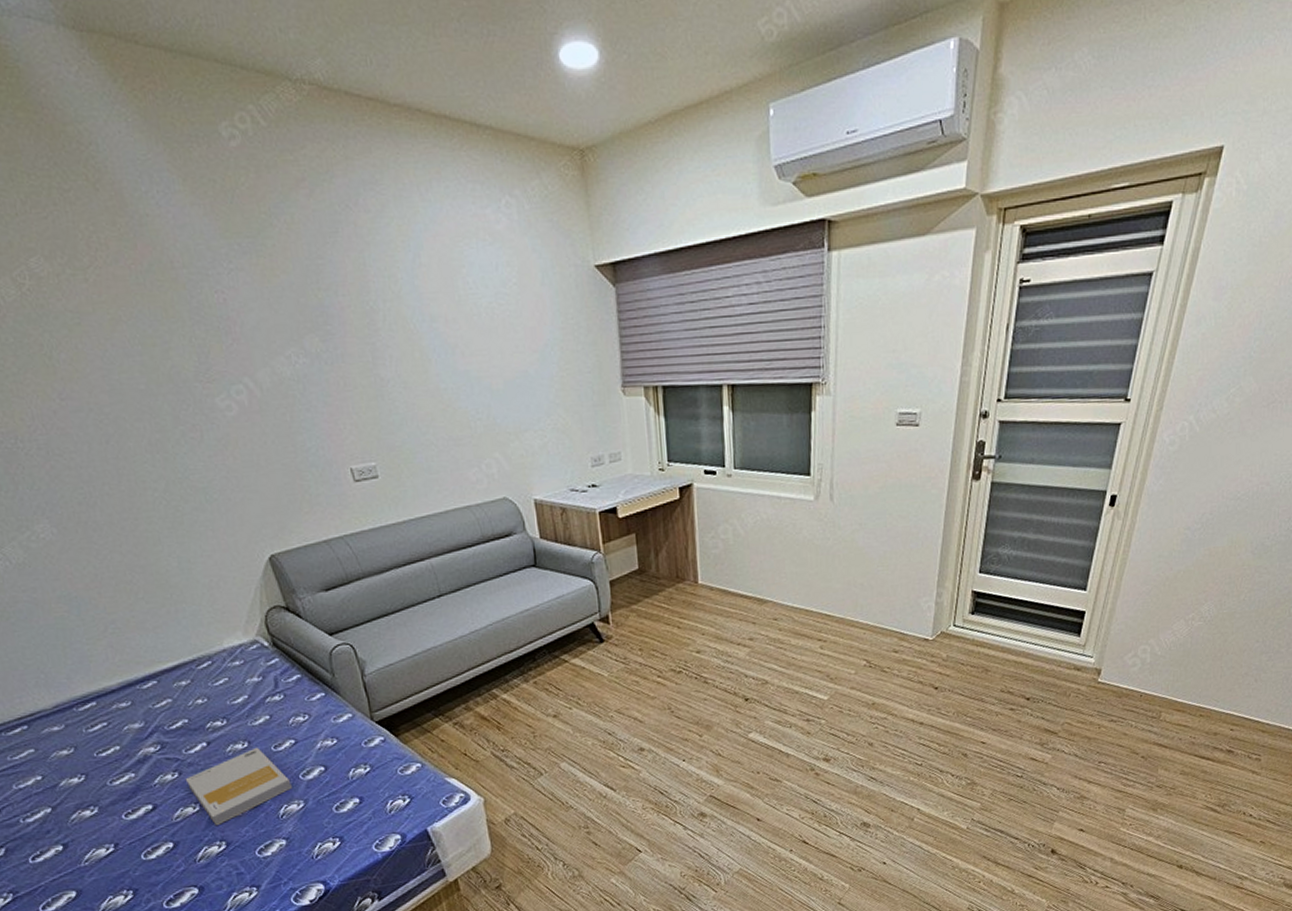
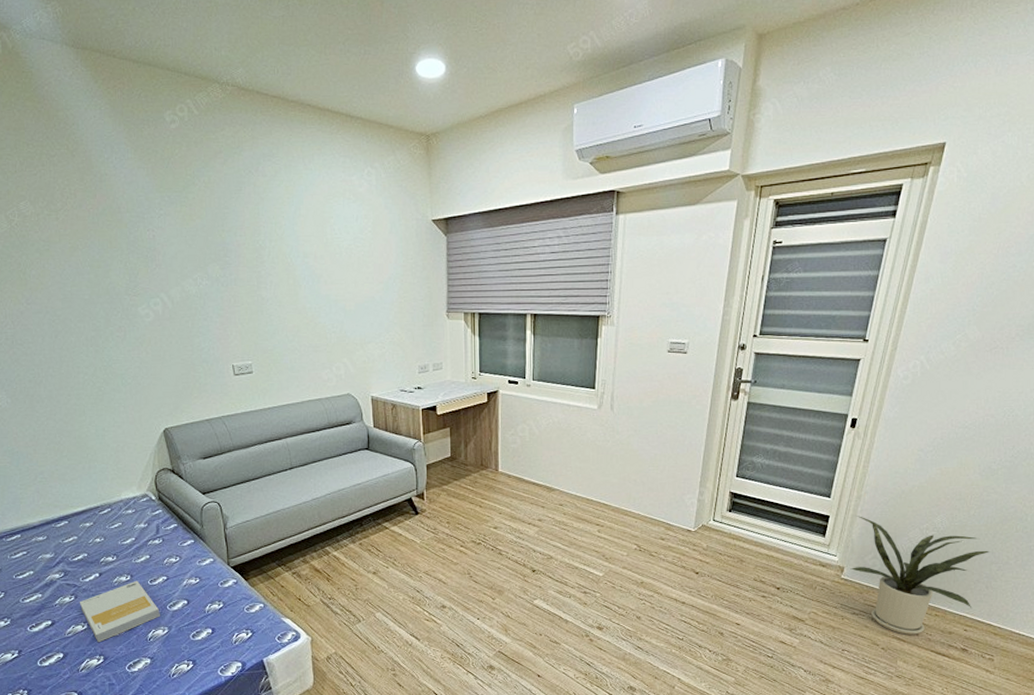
house plant: none [1108,609,1261,740] -> present [850,516,991,635]

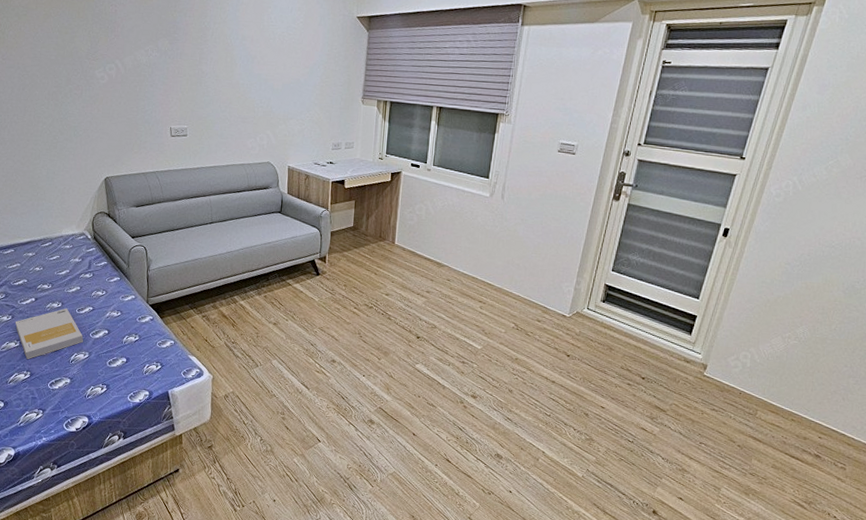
house plant: present [850,516,991,635] -> none [713,318,849,436]

